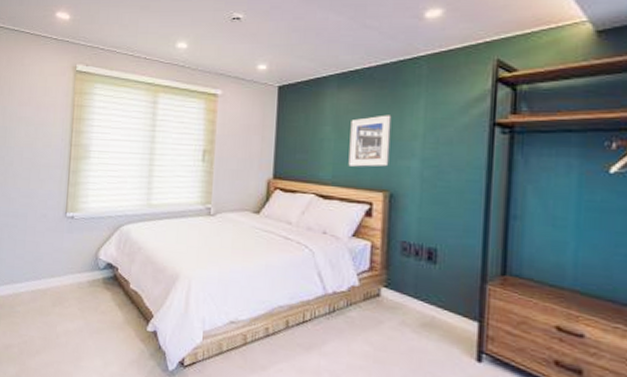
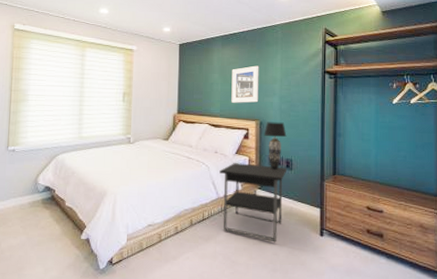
nightstand: none [328,248,429,364] -> present [219,163,288,243]
table lamp: none [394,194,430,262] -> present [264,122,287,170]

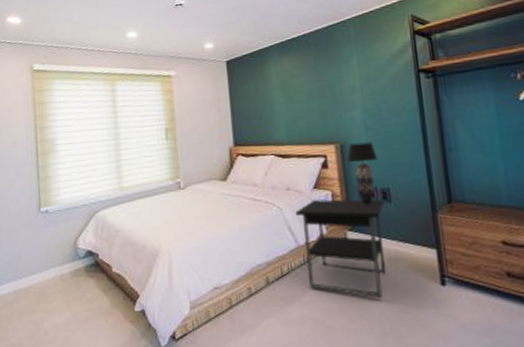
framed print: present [231,65,259,103] -> none [296,74,335,125]

